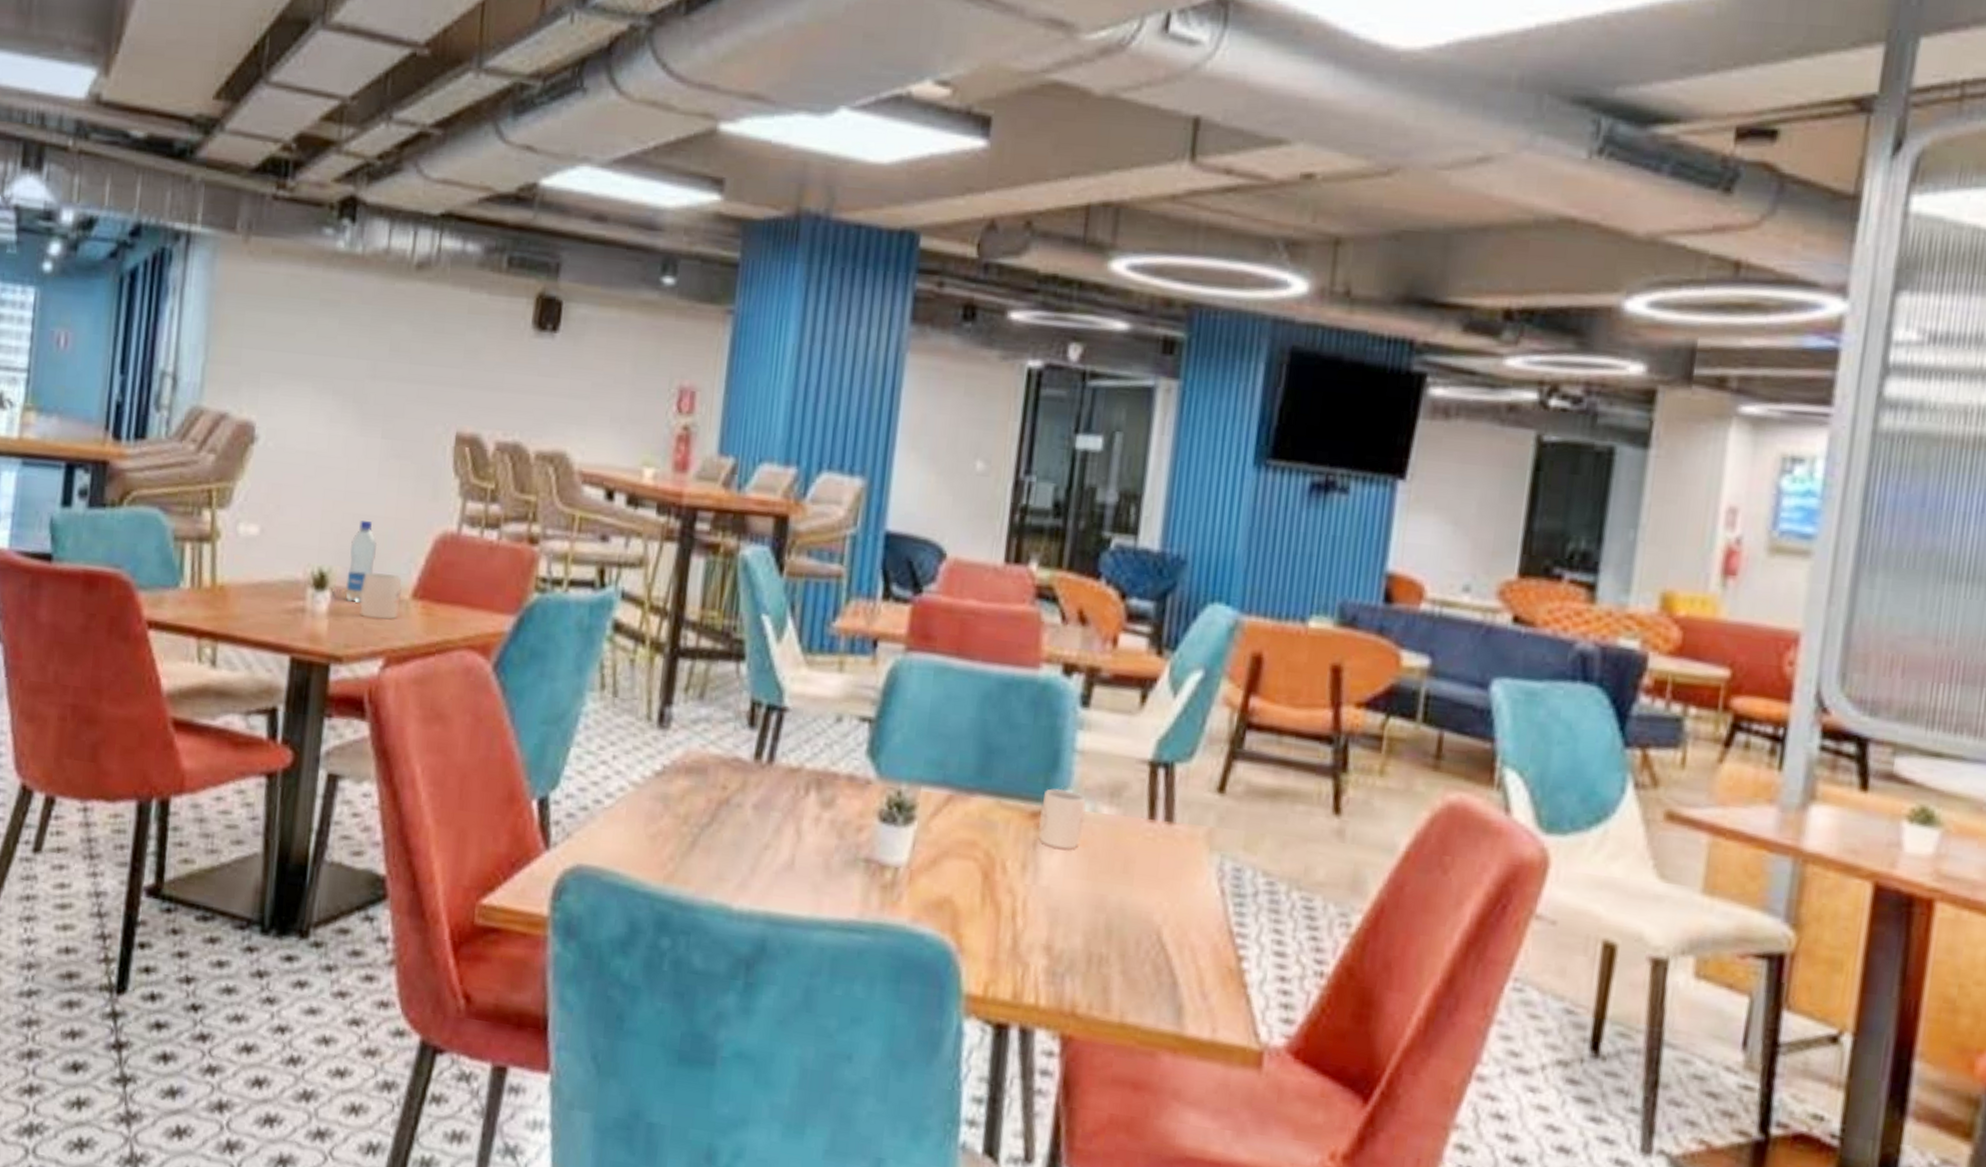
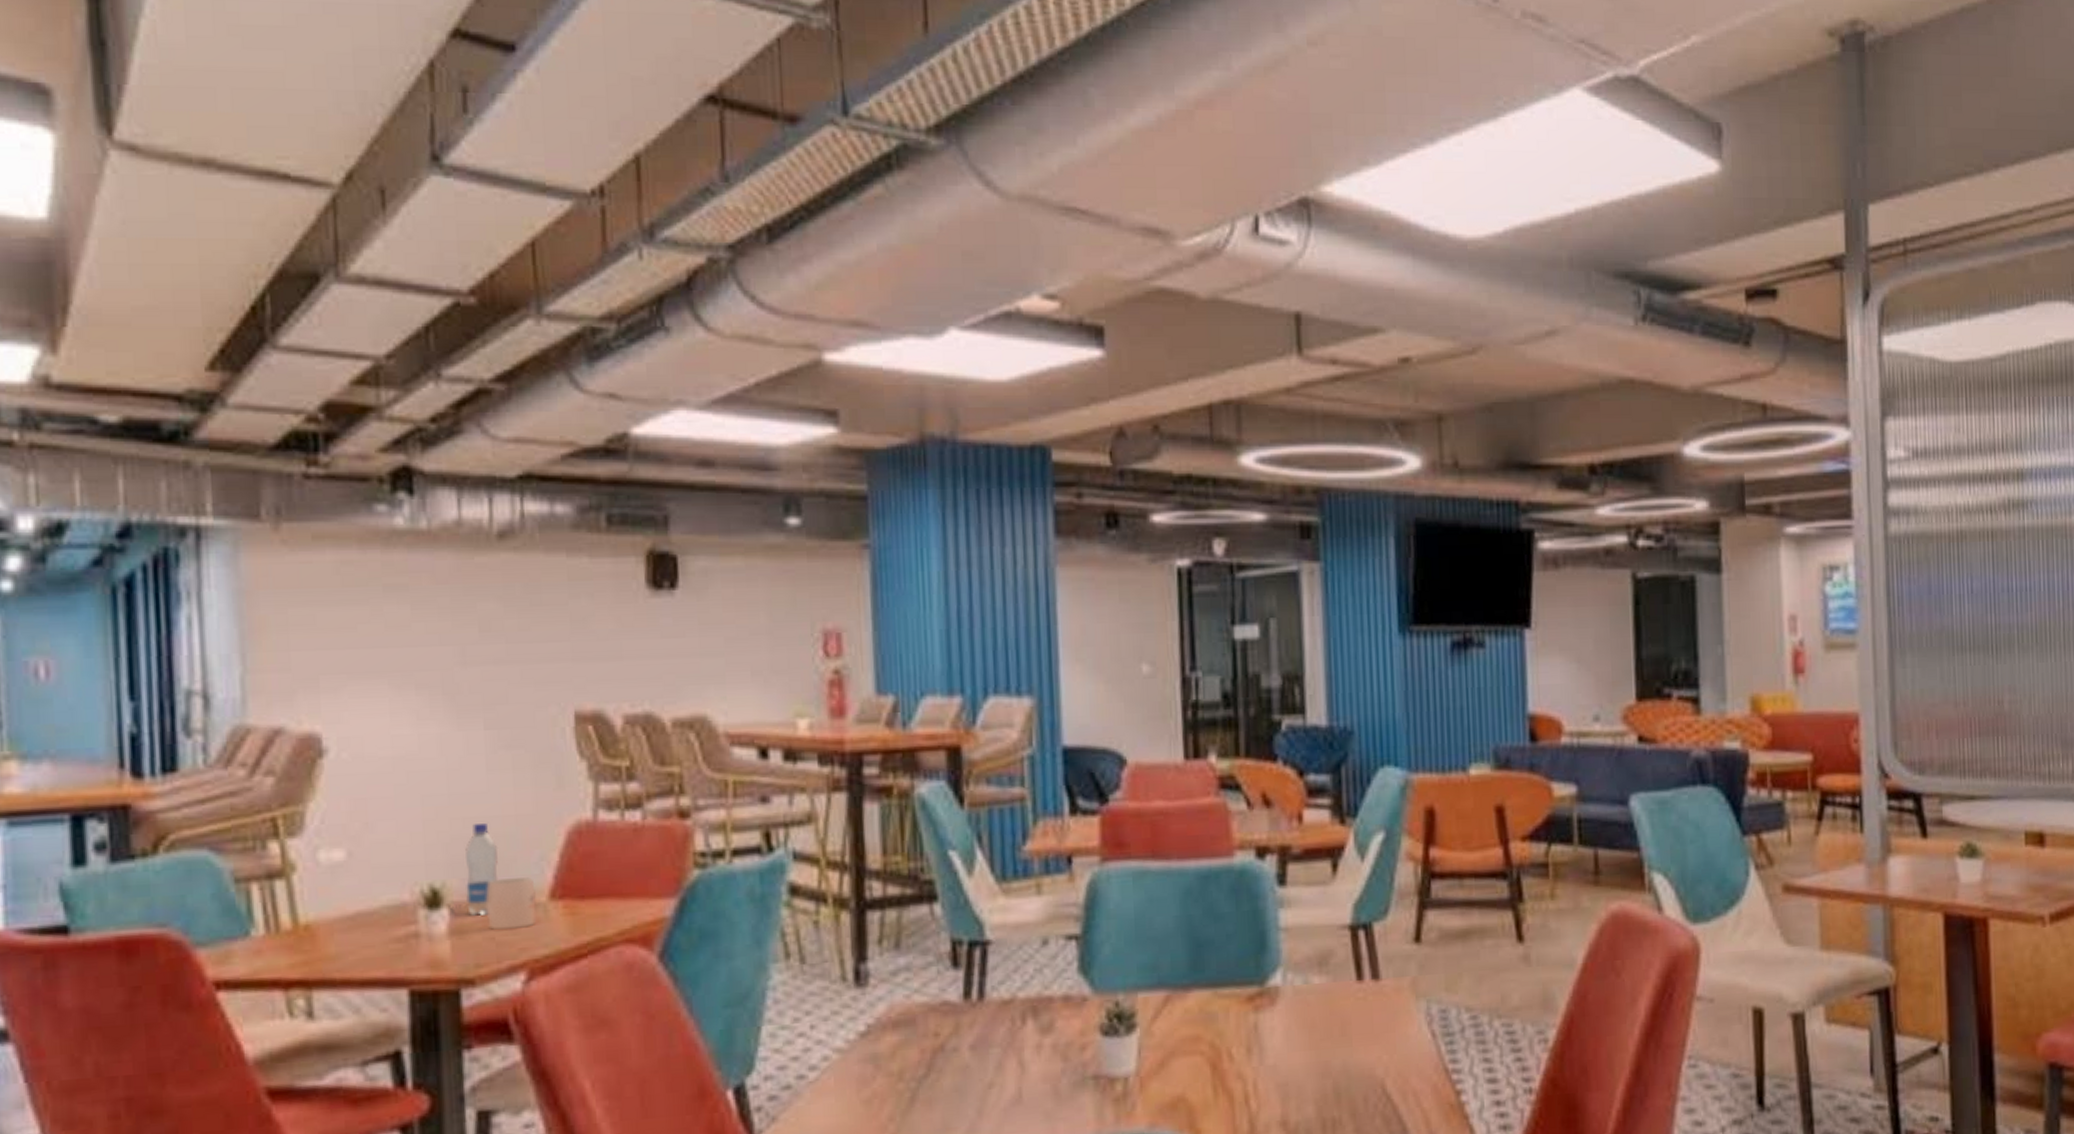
mug: present [1038,788,1087,852] -> none [1255,967,1299,1028]

